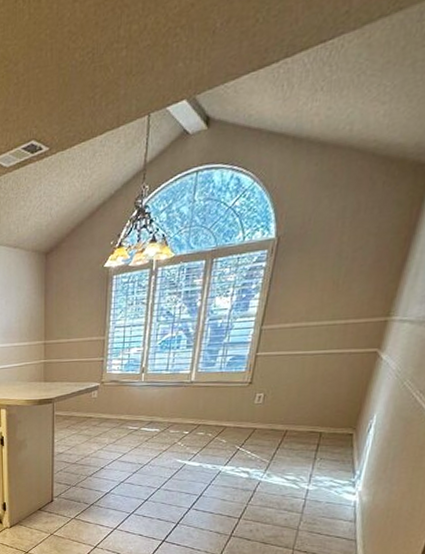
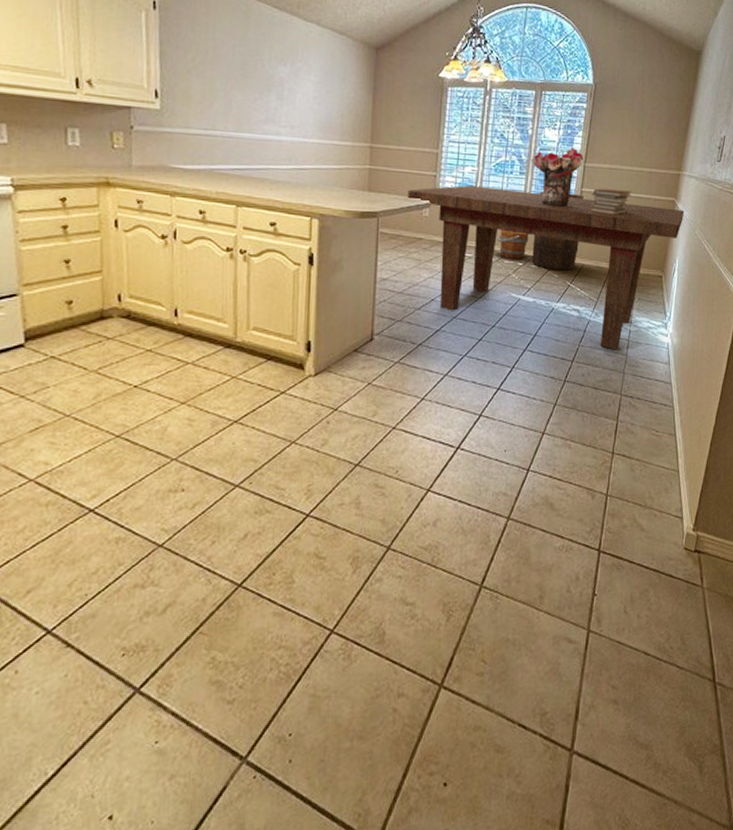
dining table: none [78,360,391,509] -> present [408,185,685,350]
bucket: none [163,402,196,428] -> present [497,229,529,259]
wooden barrel: none [199,359,259,436] -> present [532,191,584,271]
bouquet: none [200,311,260,375] -> present [531,146,584,207]
book stack: none [265,348,319,376] -> present [590,188,631,215]

